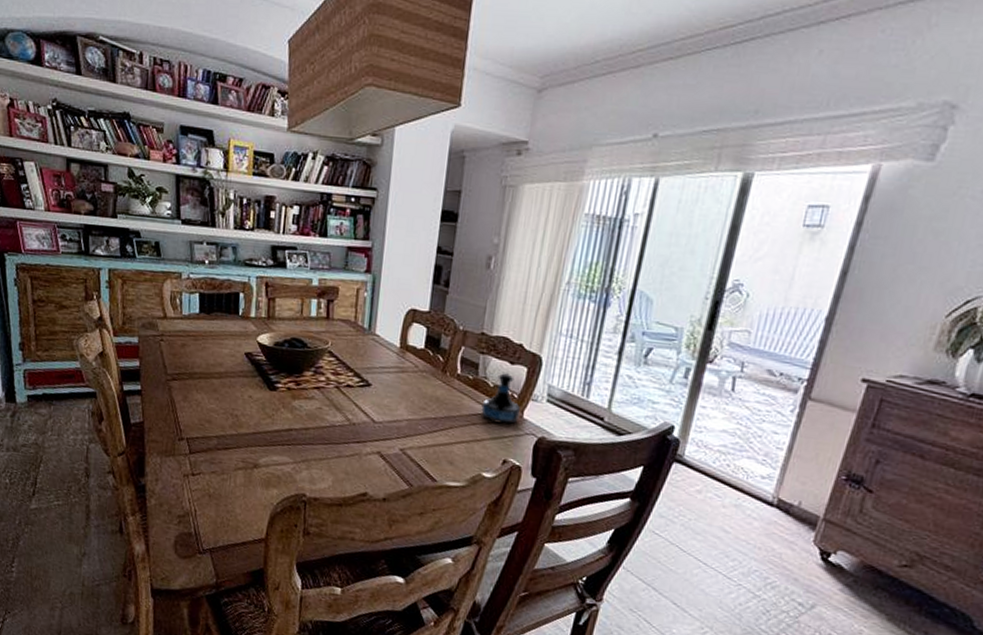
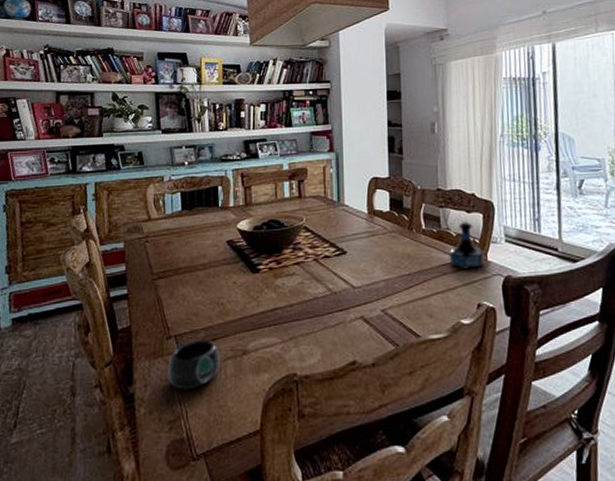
mug: none [178,445,231,491] -> present [167,340,220,390]

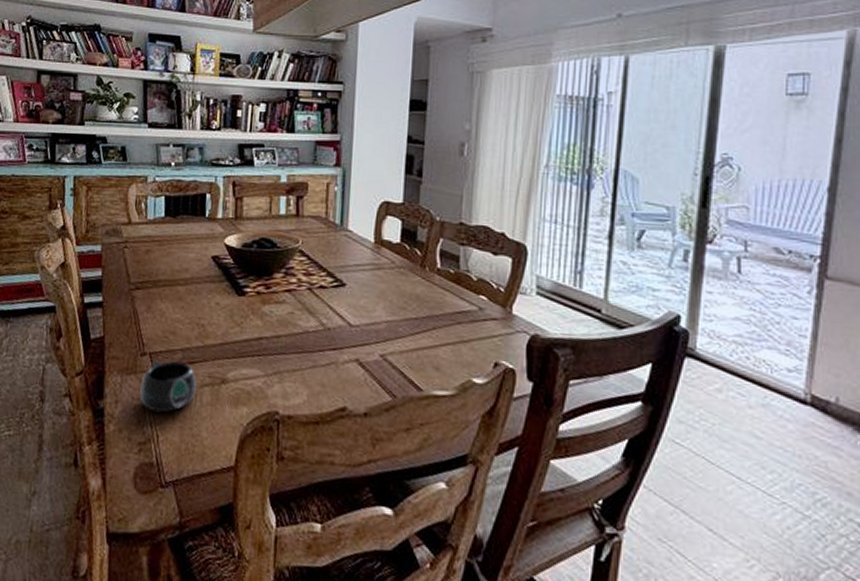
tequila bottle: present [449,222,484,270] -> none [466,265,508,322]

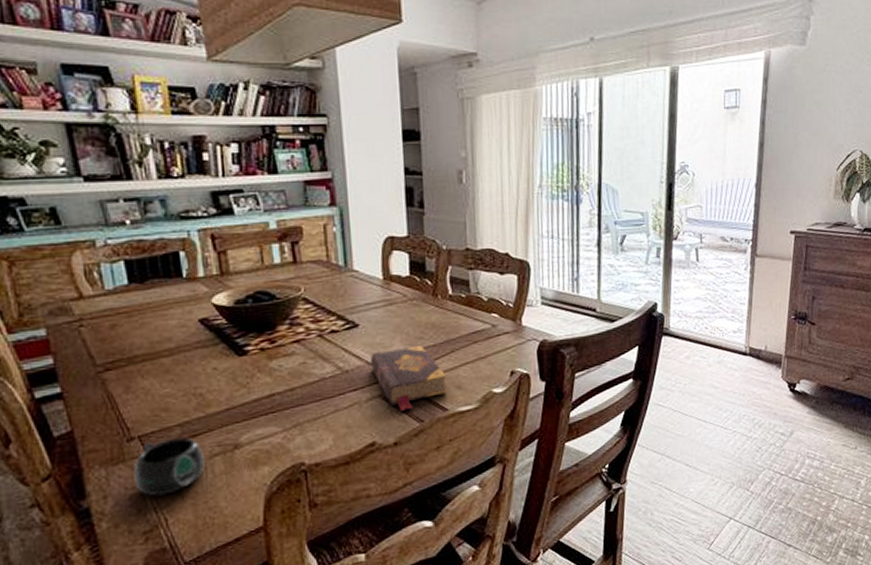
book: none [352,315,426,381] -> present [370,346,448,411]

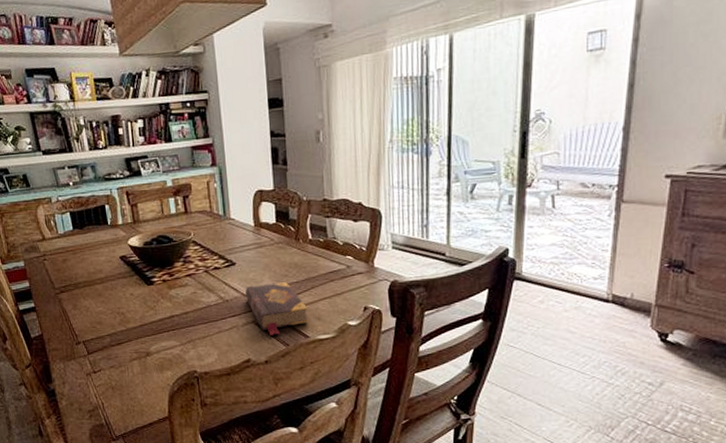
mug: present [133,437,205,496] -> none [80,344,127,386]

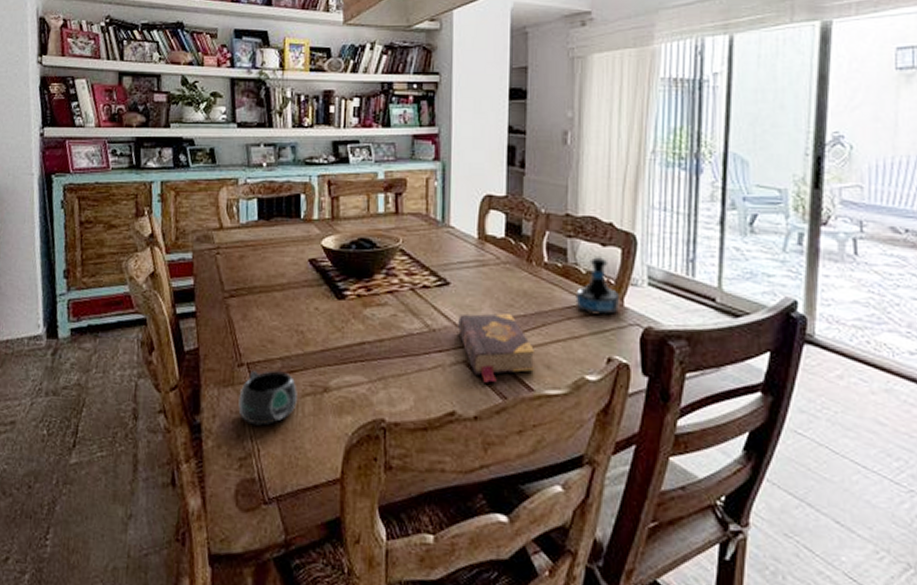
mug: none [80,344,127,386] -> present [238,370,297,426]
tequila bottle: none [336,230,370,276] -> present [575,257,619,316]

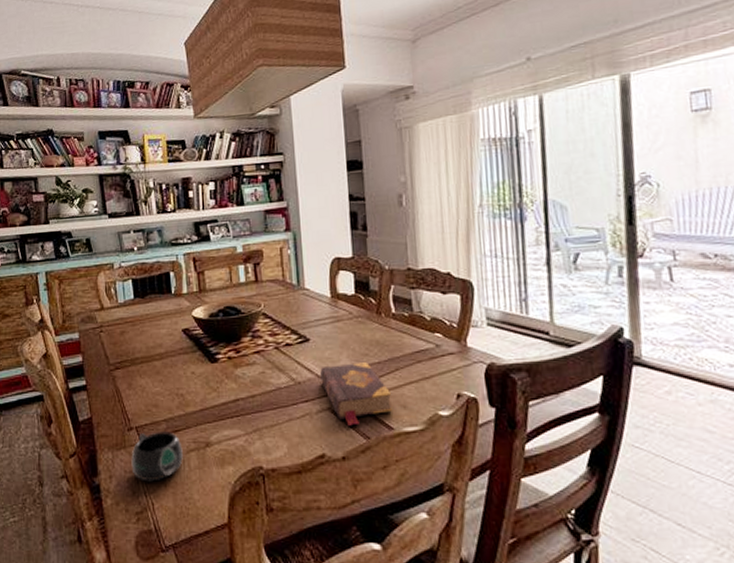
tequila bottle: present [575,257,619,316] -> none [423,304,463,357]

